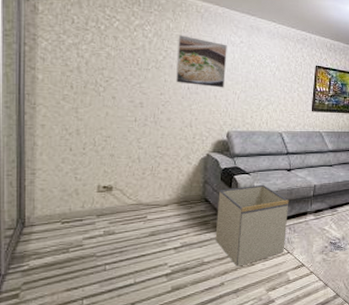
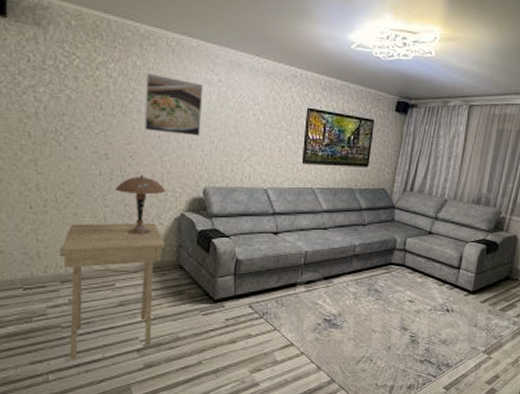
side table: none [98,162,193,285] -> present [61,223,166,359]
table lamp: none [149,120,194,173] -> present [116,174,166,235]
storage bin: present [215,184,289,267] -> none [191,250,276,344]

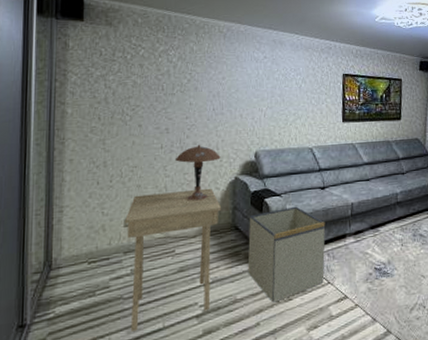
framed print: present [144,74,203,136] -> none [200,56,251,107]
storage bin: none [191,250,276,344] -> present [247,206,326,303]

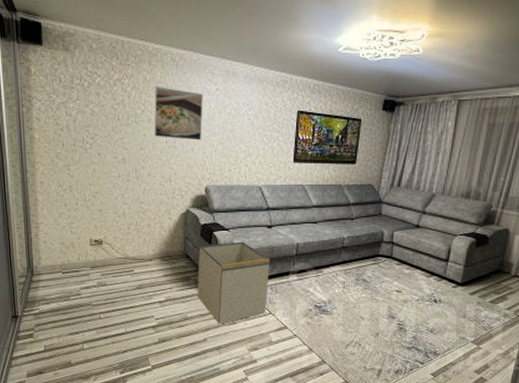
side table: present [125,188,222,332] -> none [90,217,174,332]
table lamp: present [176,144,221,201] -> none [132,175,173,228]
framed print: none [200,56,251,107] -> present [154,87,203,141]

